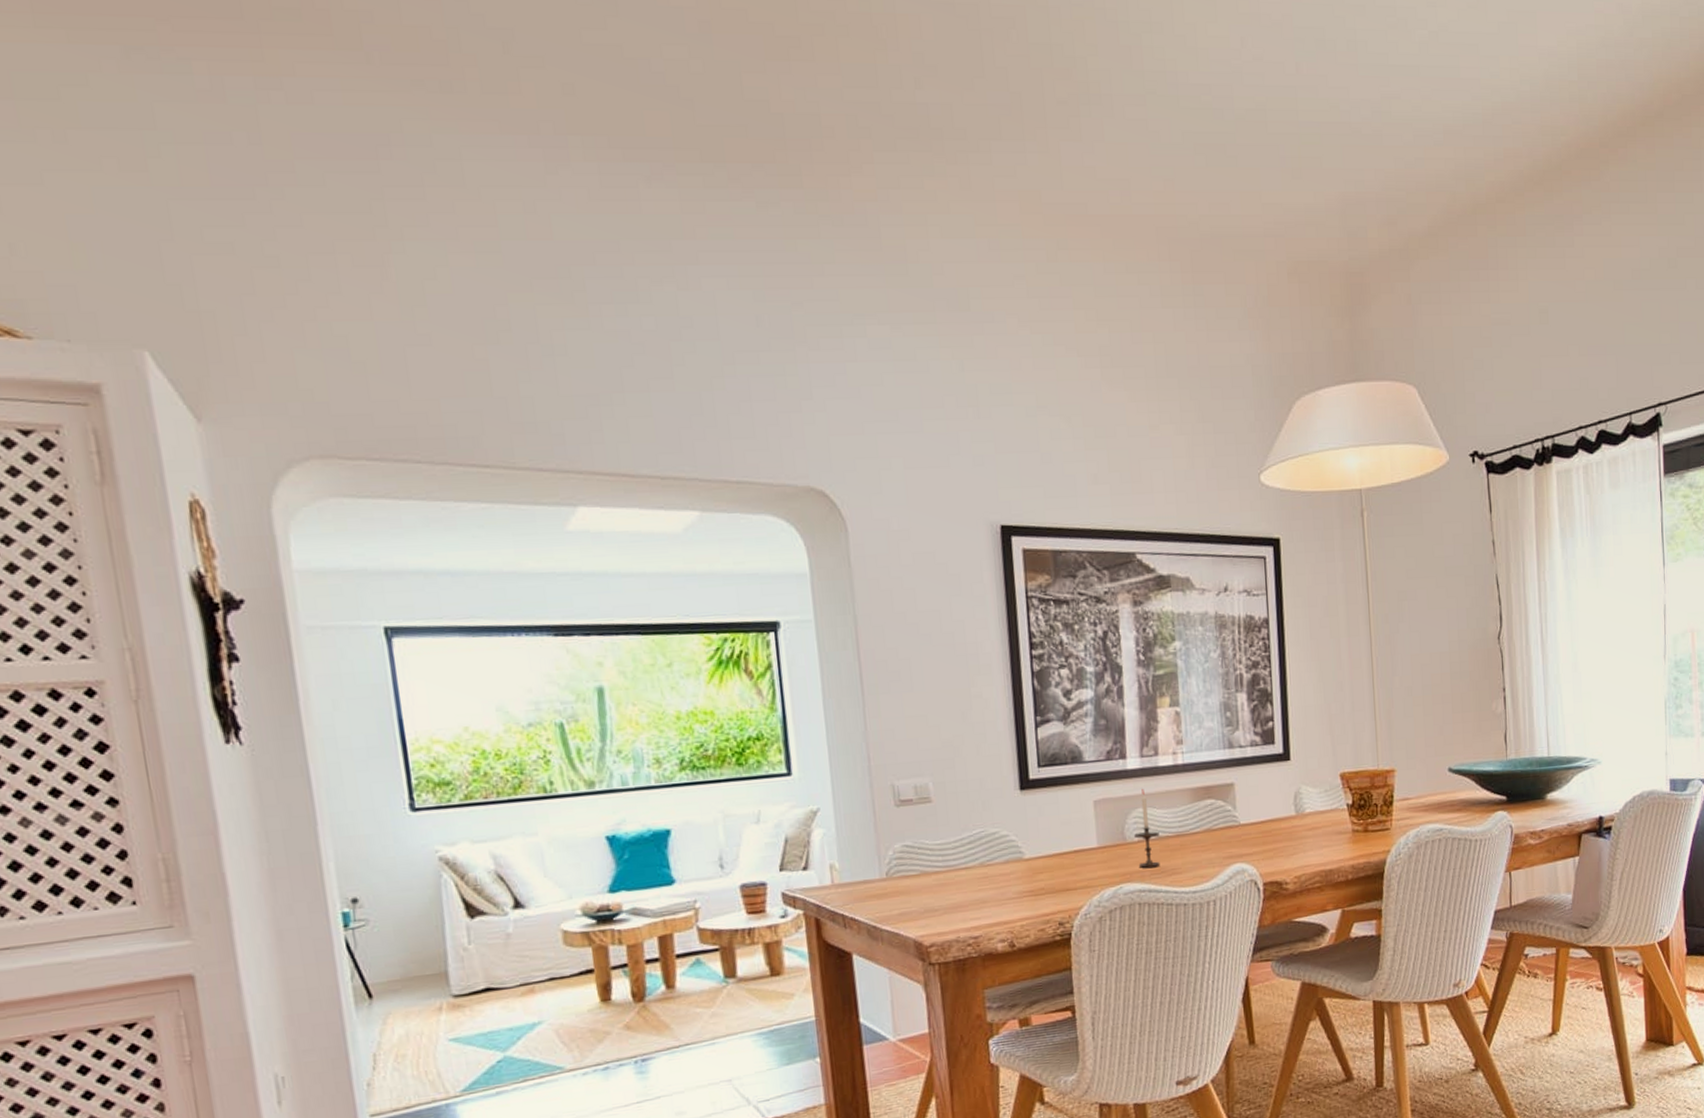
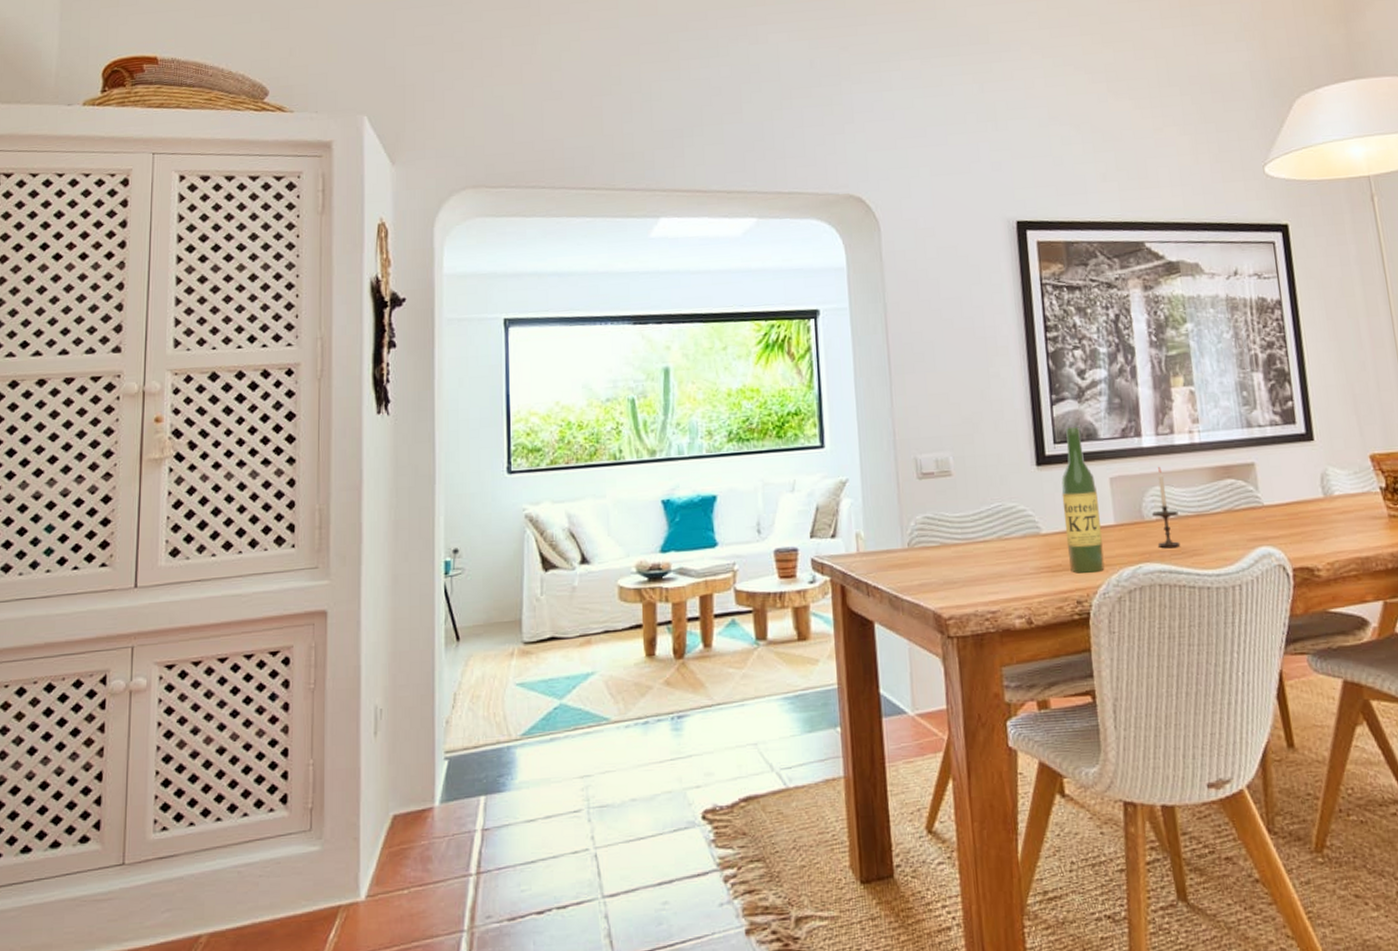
wine bottle: none [1045,749,1087,896] -> present [1061,427,1105,574]

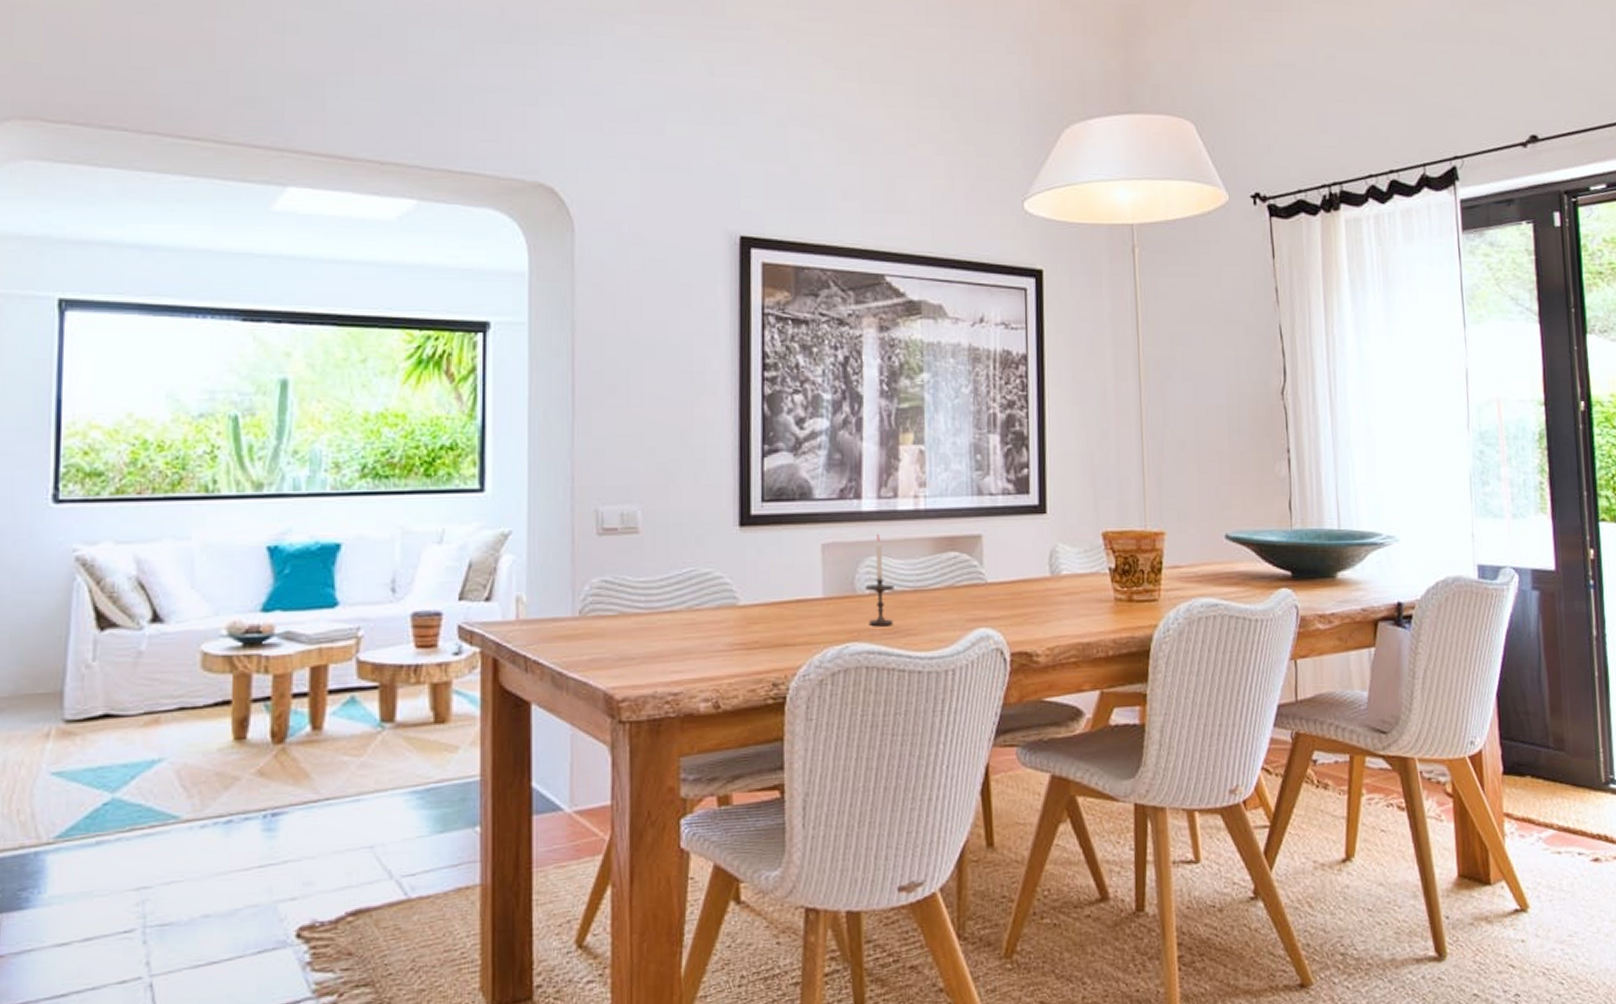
wine bottle: present [1061,427,1105,574] -> none [765,484,807,652]

